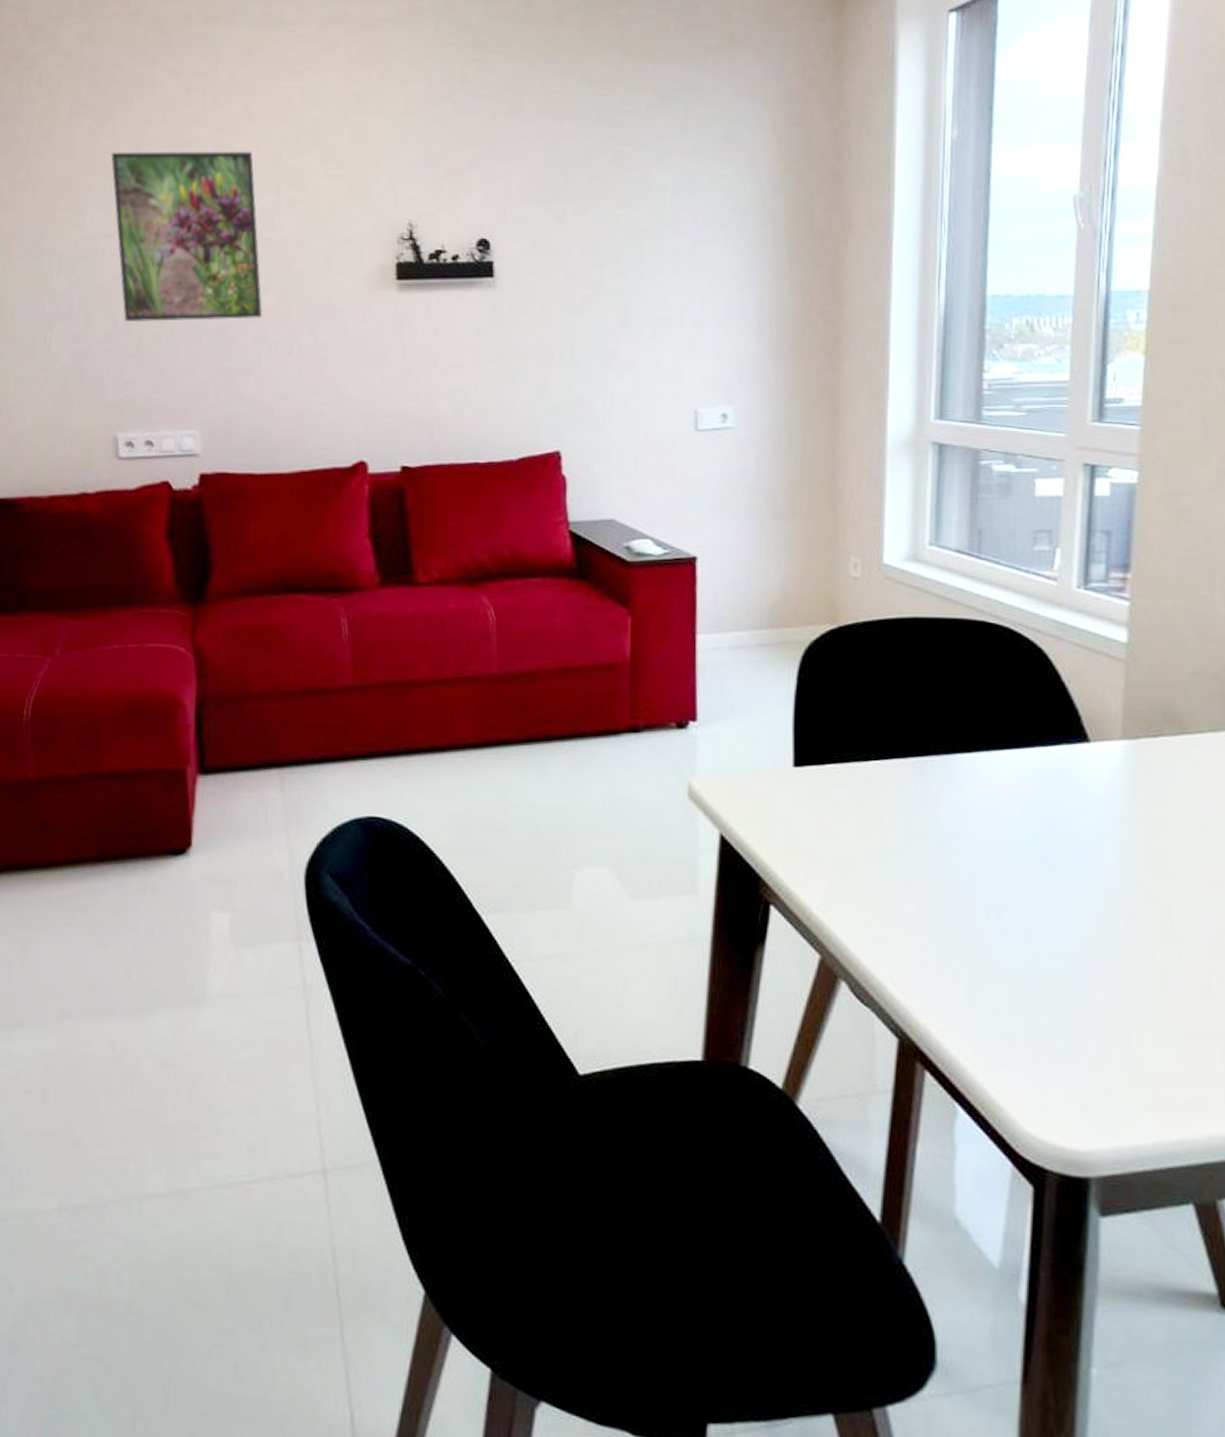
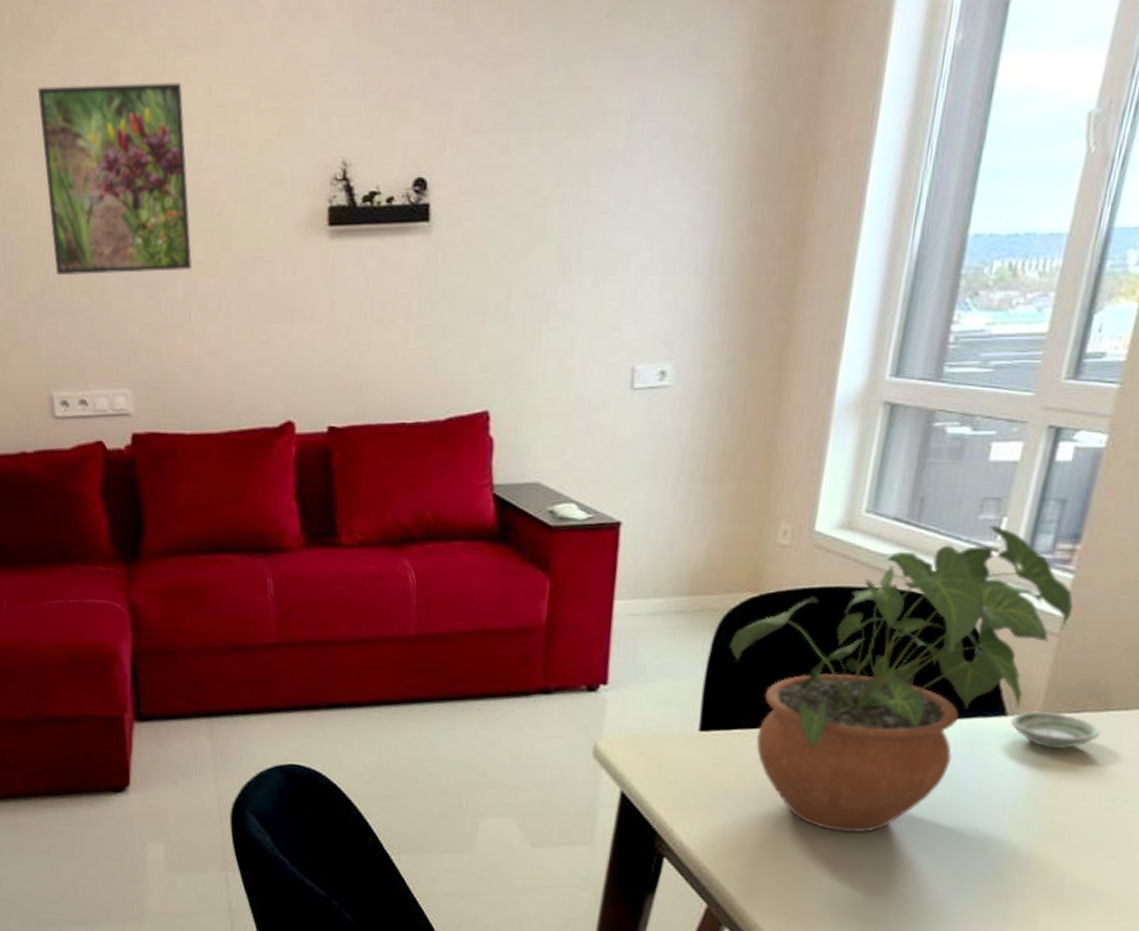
potted plant: none [813,557,1133,870] -> present [728,526,1073,834]
saucer: none [1094,737,1181,776] -> present [1010,711,1101,750]

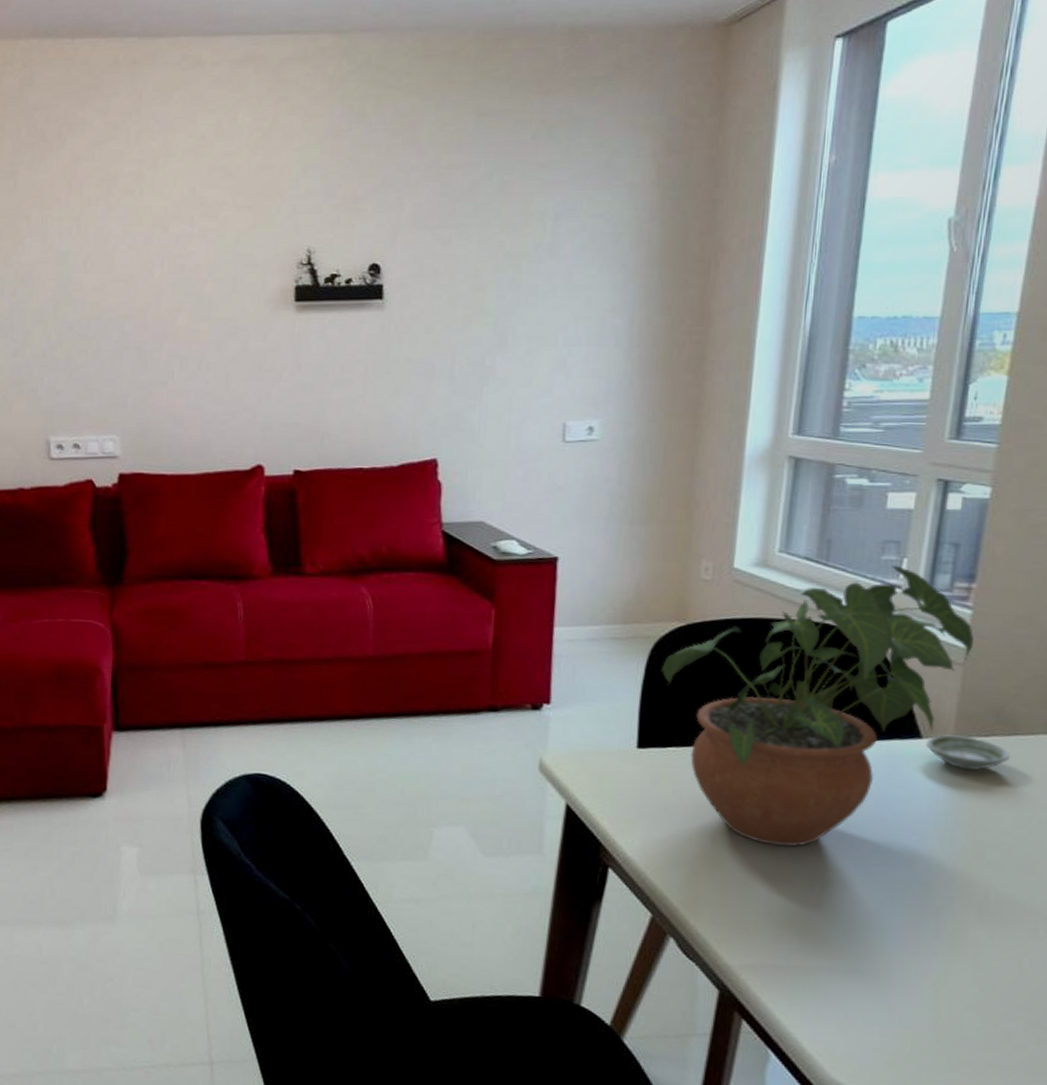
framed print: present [37,82,193,276] -> none [47,184,176,340]

